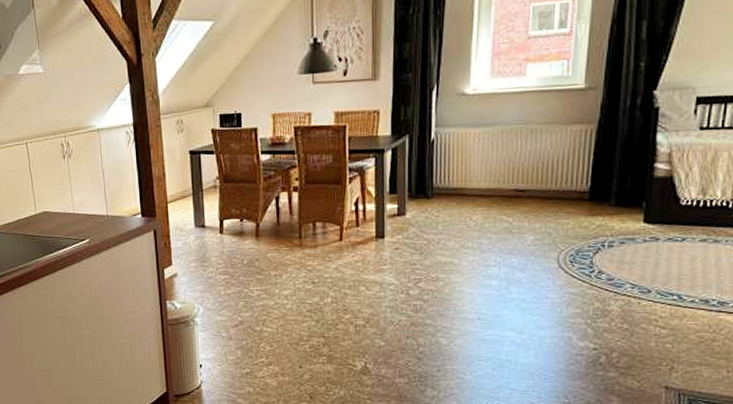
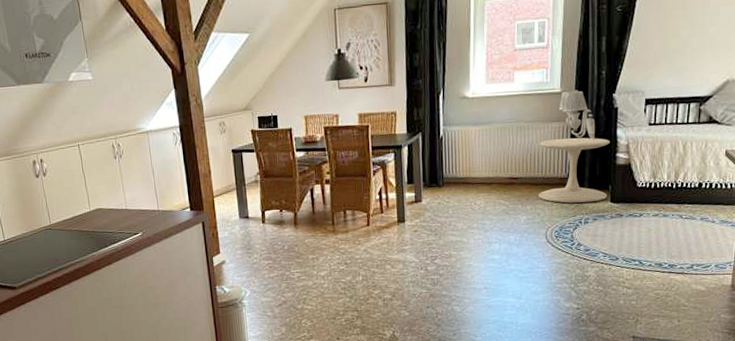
side table: none [549,143,646,223] -> present [538,137,610,204]
wall sconce: none [581,85,629,147] -> present [558,89,596,140]

